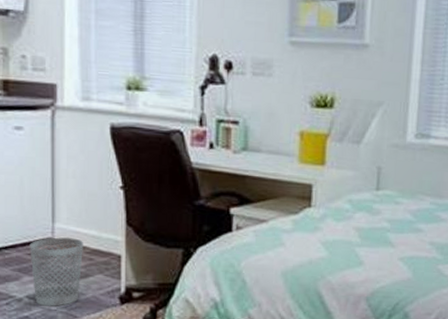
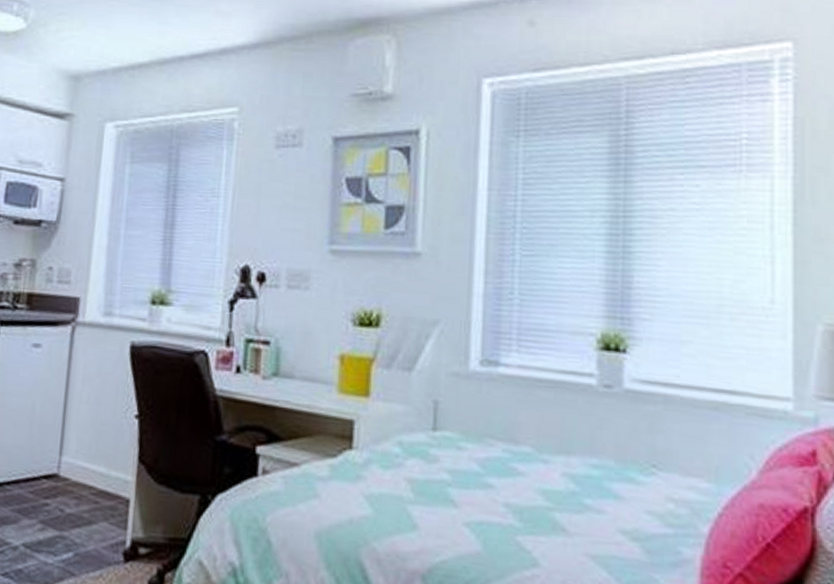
wastebasket: present [30,237,83,306] -> none [31,473,90,560]

